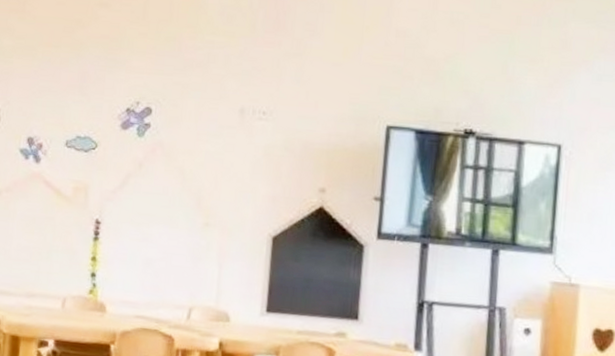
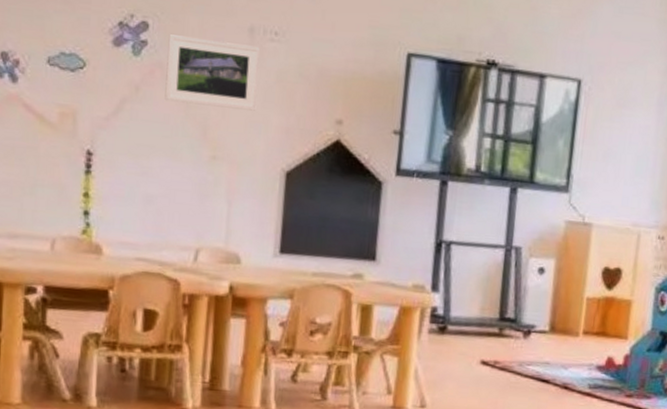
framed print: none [164,117,249,182] -> present [164,34,260,111]

